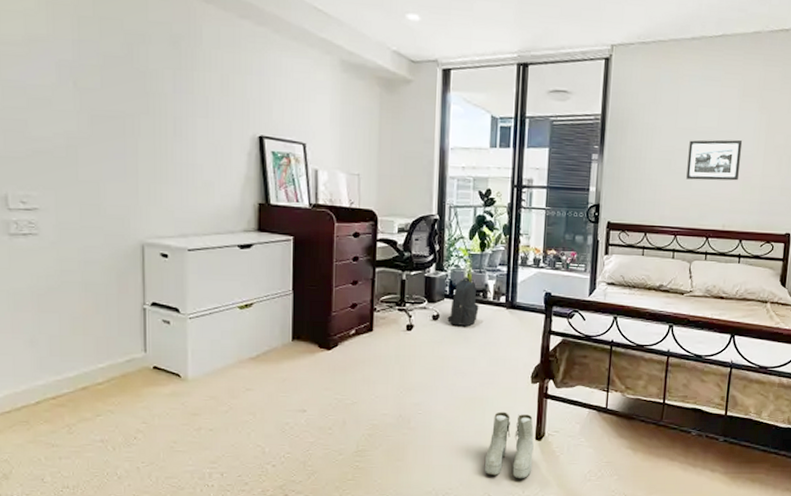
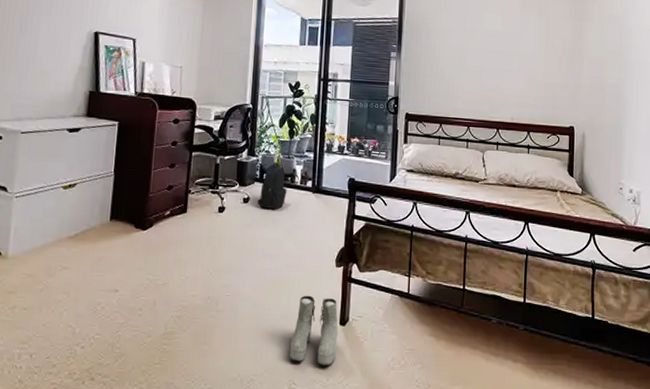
picture frame: present [686,139,743,181] -> none [476,41,525,78]

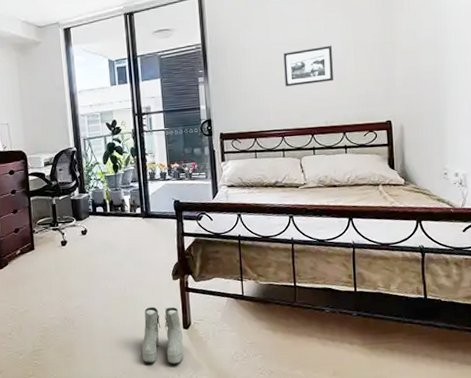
backpack: present [257,162,287,210] -> none [94,195,120,238]
picture frame: none [476,41,525,78] -> present [283,45,334,87]

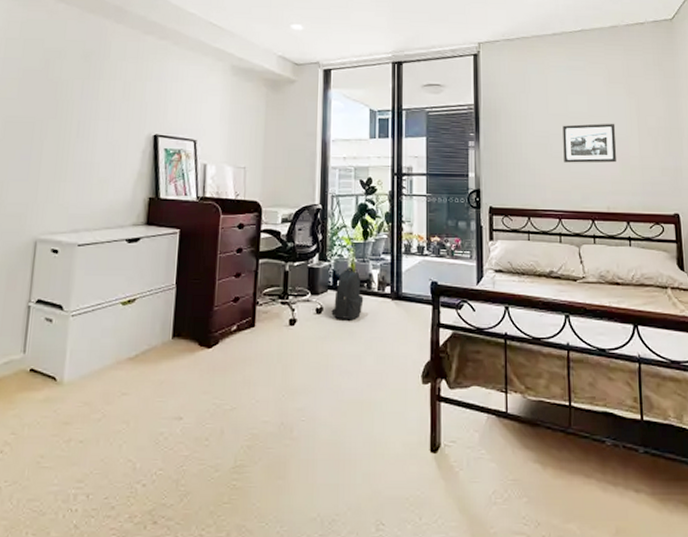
backpack: none [94,195,120,238] -> present [331,267,364,321]
boots: present [142,306,184,365] -> none [376,418,429,502]

